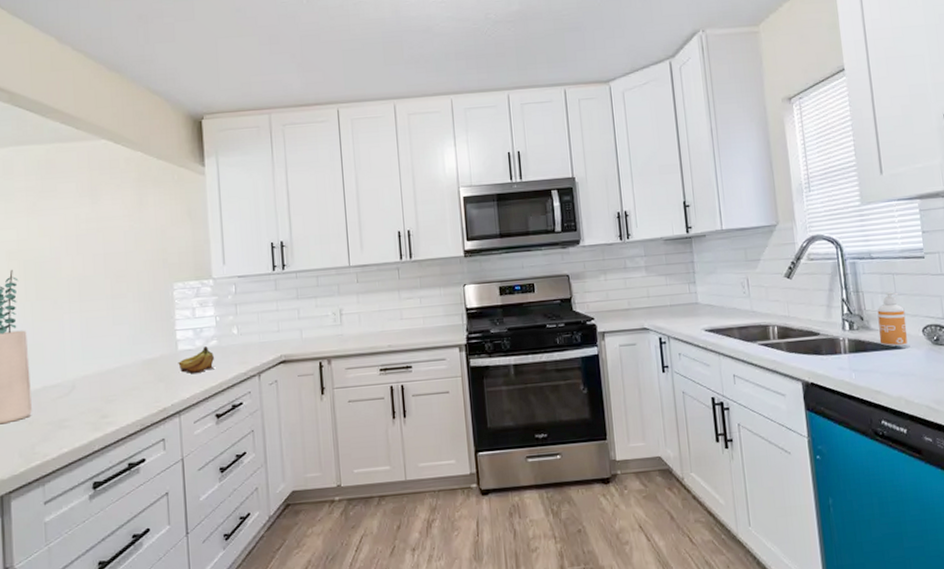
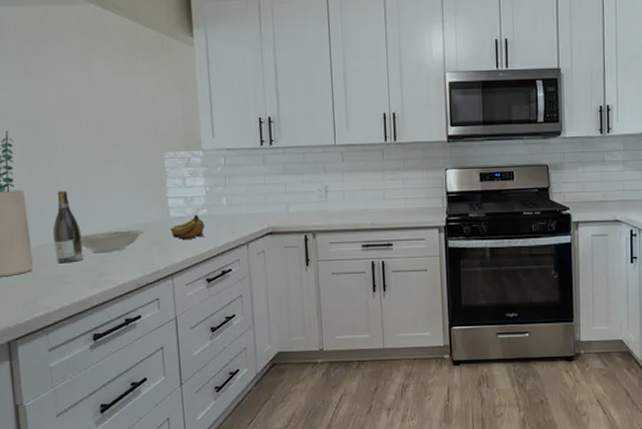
wine bottle: none [54,328,86,407] -> present [52,190,83,264]
bowl: none [83,365,153,394] -> present [80,229,146,254]

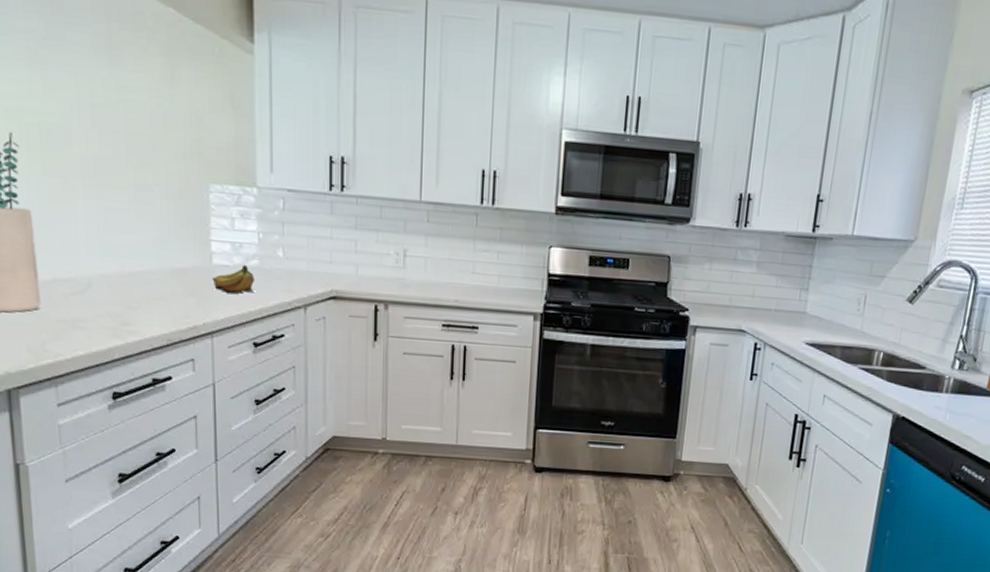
wine bottle: present [52,190,83,264] -> none [66,216,104,305]
bowl: present [80,229,146,254] -> none [100,272,182,299]

